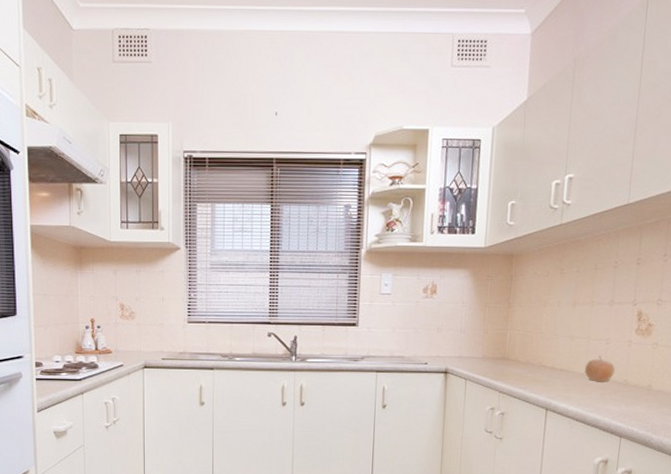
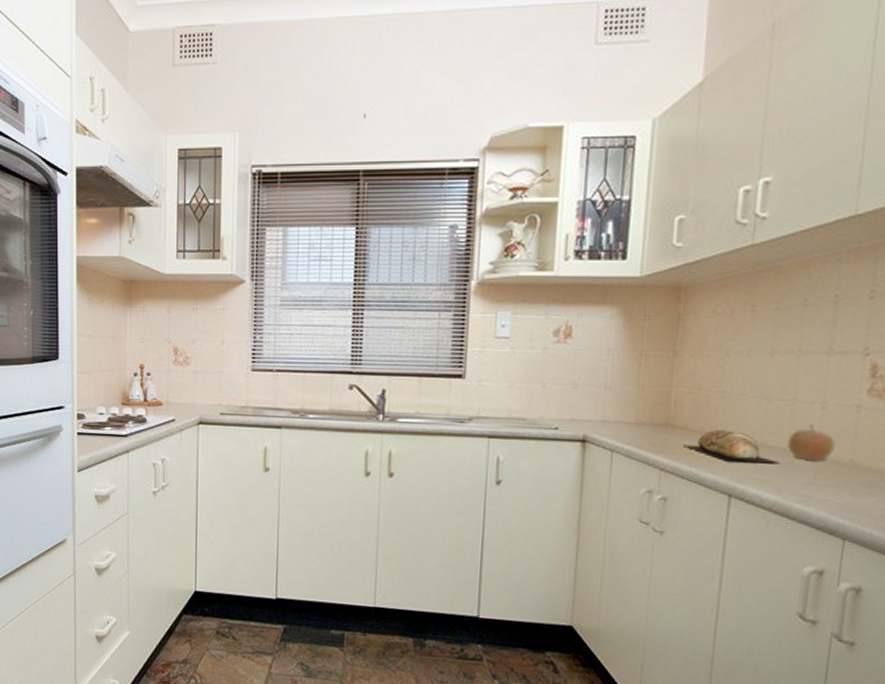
bread loaf: none [515,360,579,385] -> present [683,429,780,464]

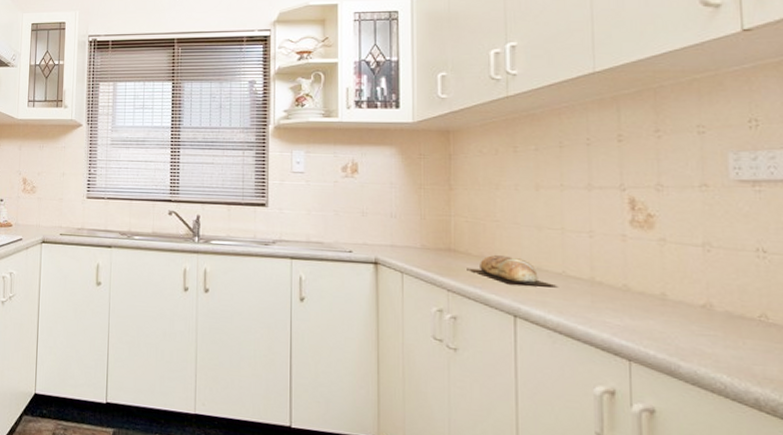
fruit: present [787,424,835,462] -> none [562,251,606,286]

